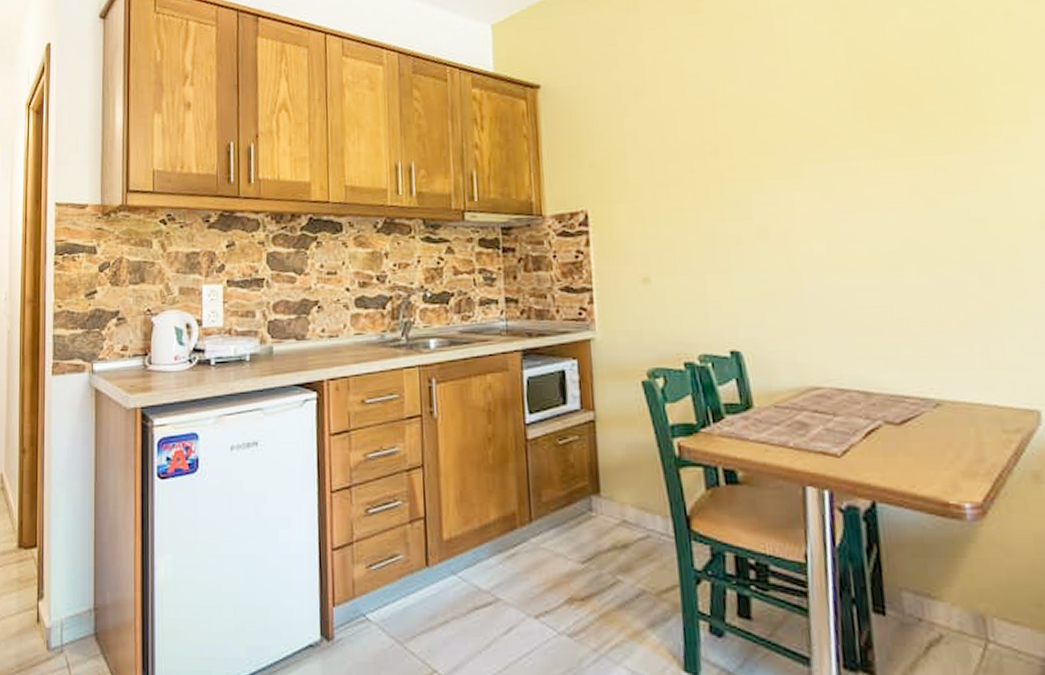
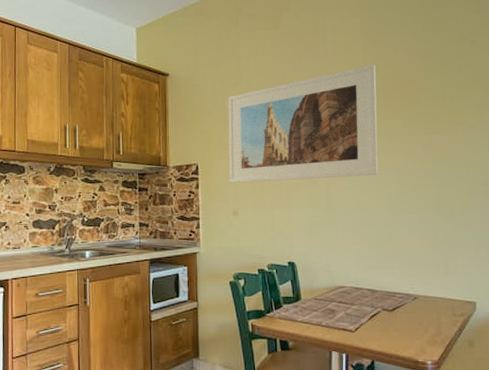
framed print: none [628,55,865,237] -> present [228,65,378,183]

